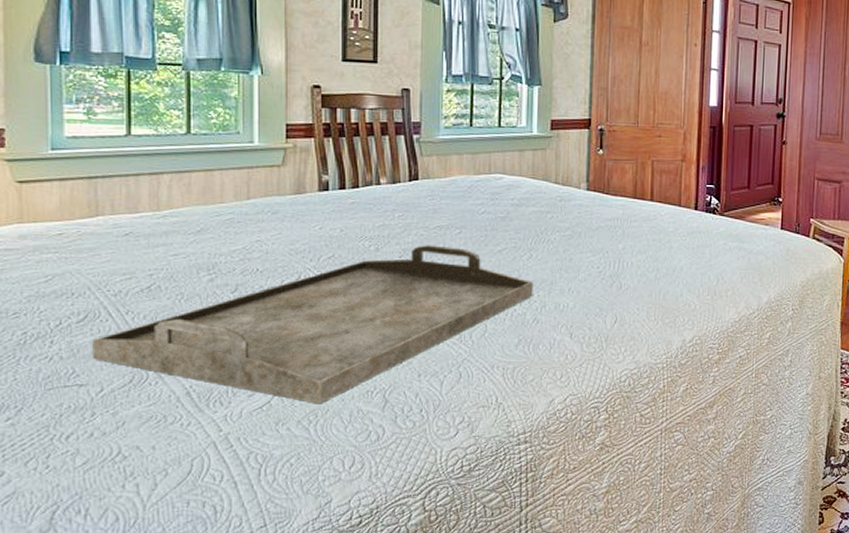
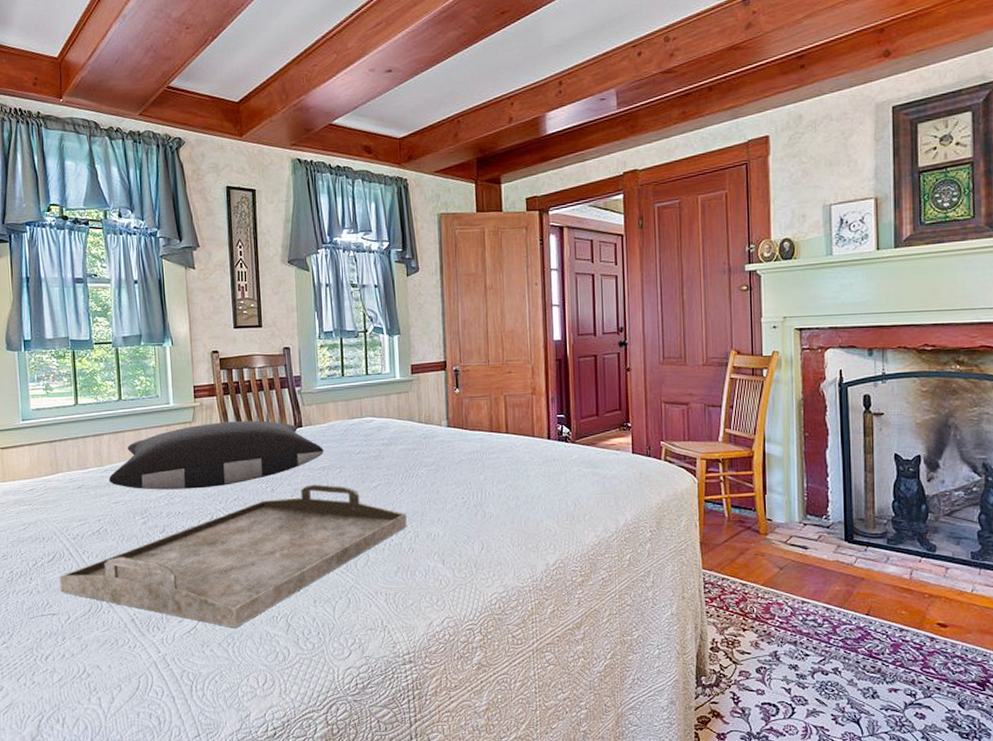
pillow: none [167,168,443,244] -> present [108,420,324,490]

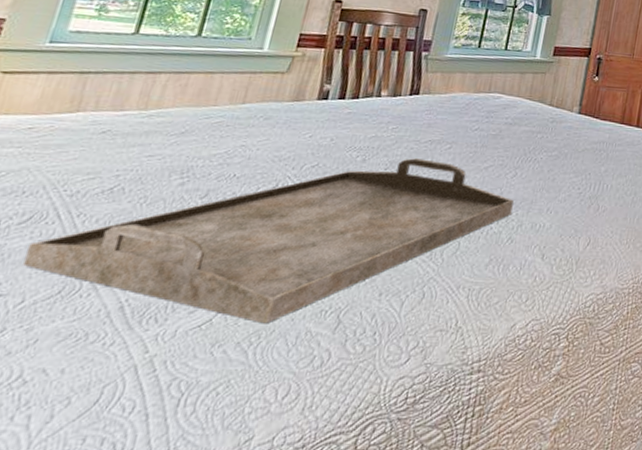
pillow: present [108,420,324,490] -> none [149,77,438,150]

